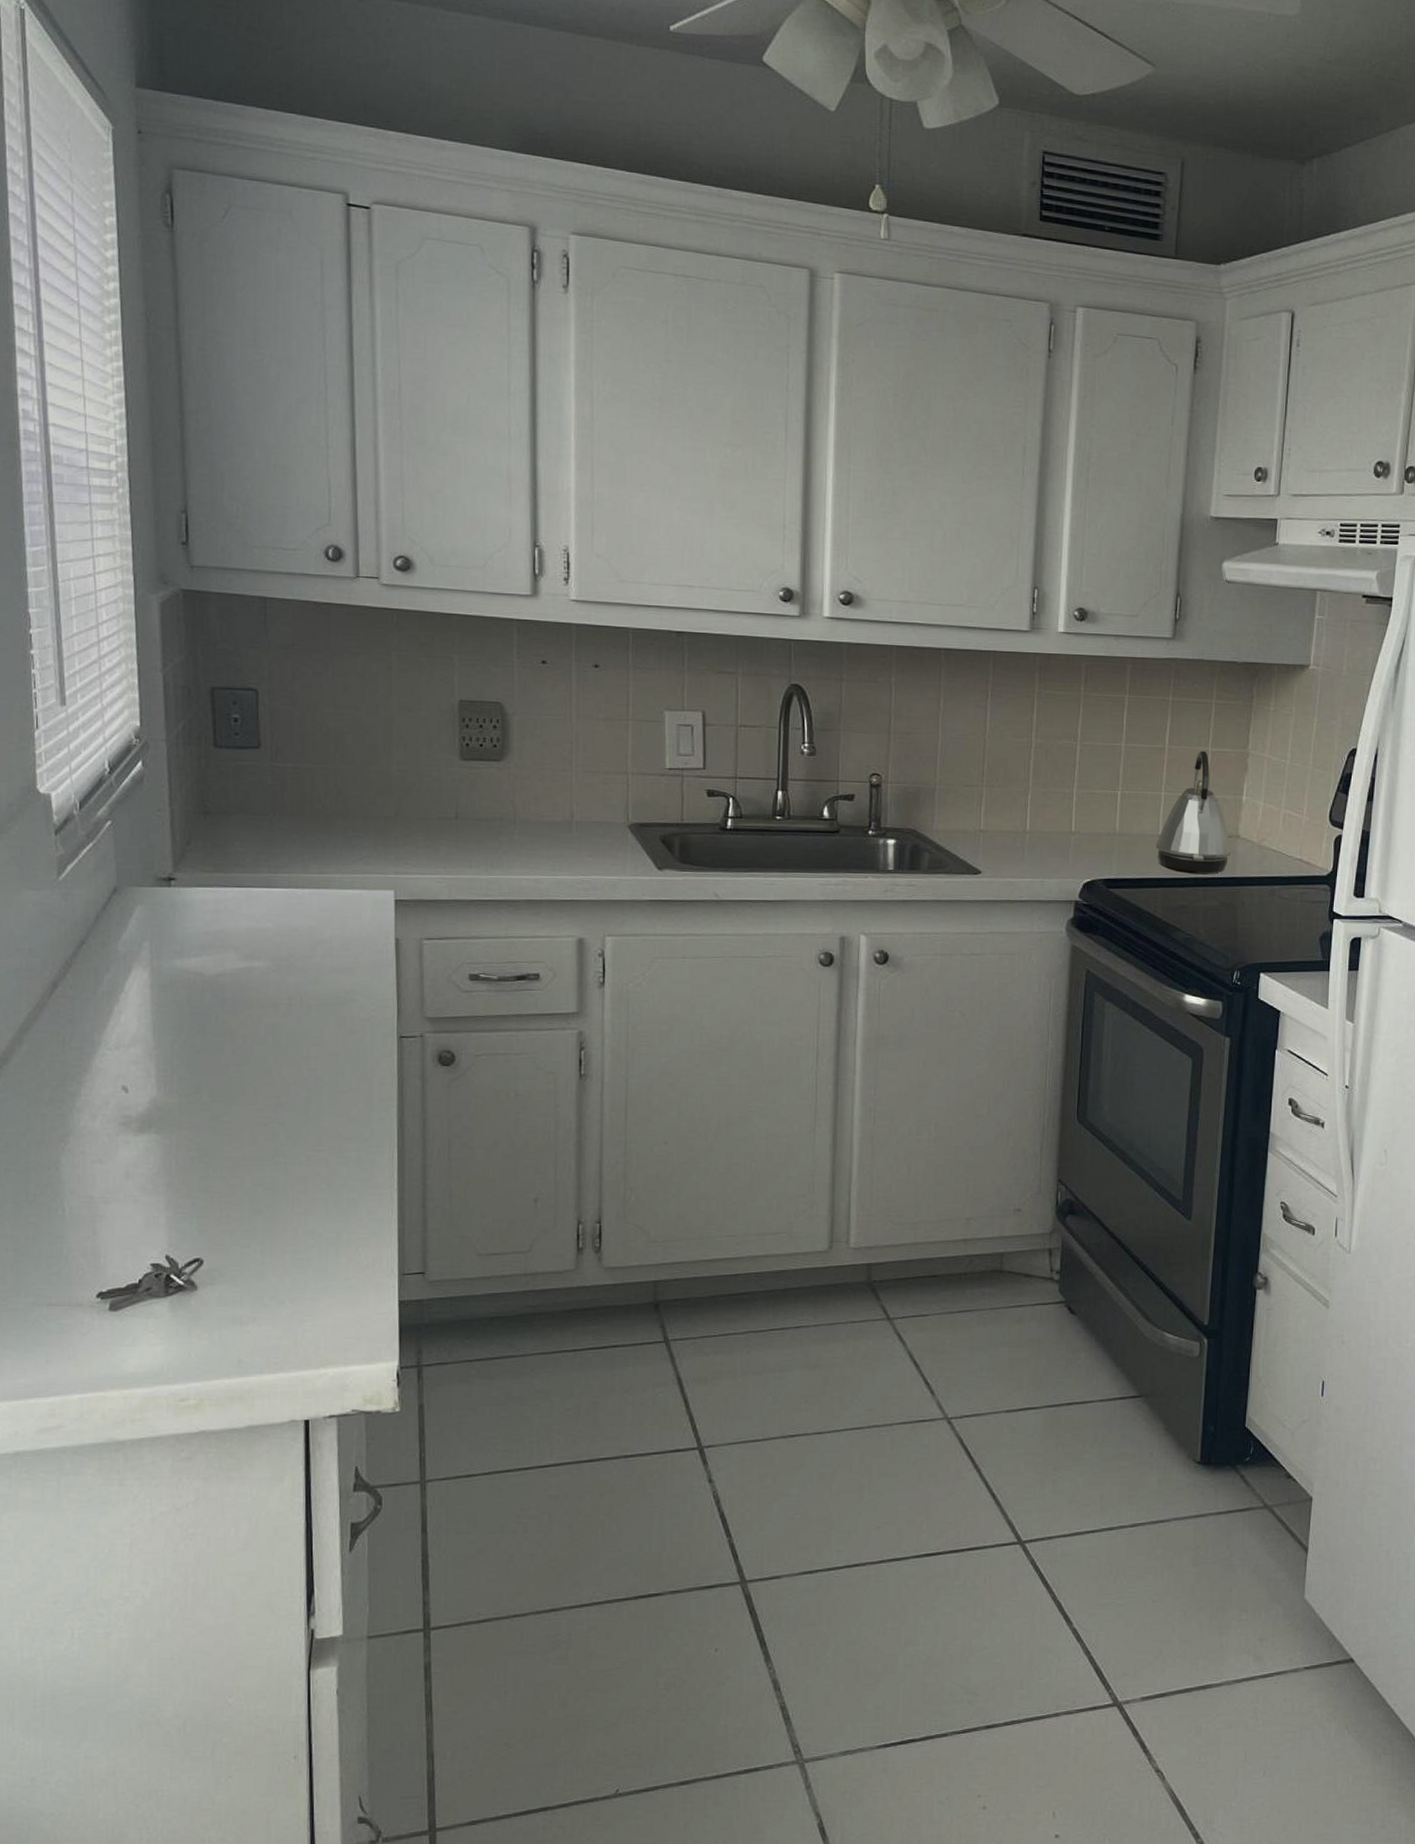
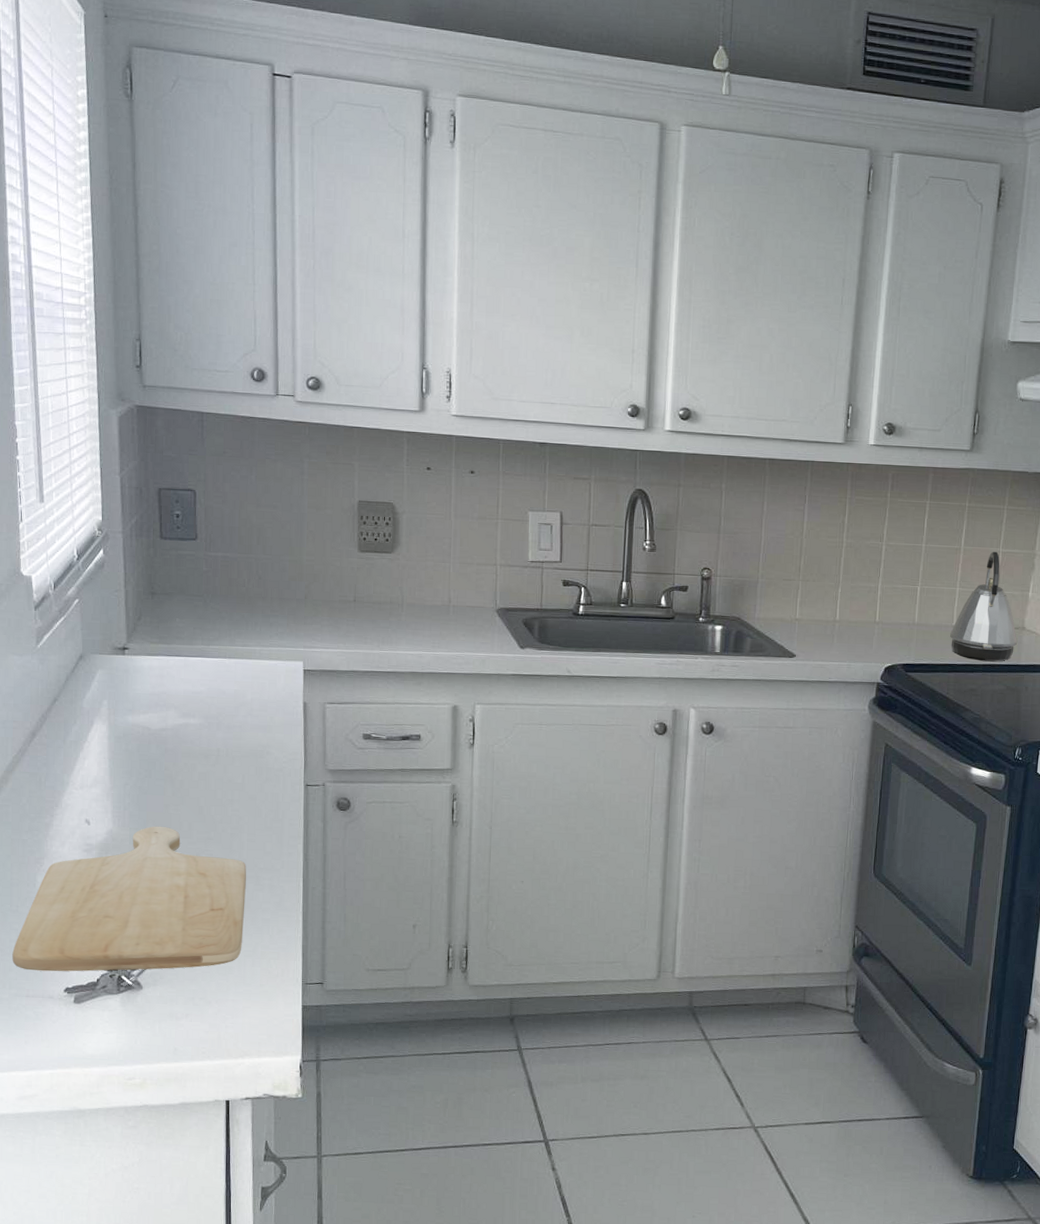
chopping board: none [29,1091,327,1273] -> present [12,826,246,972]

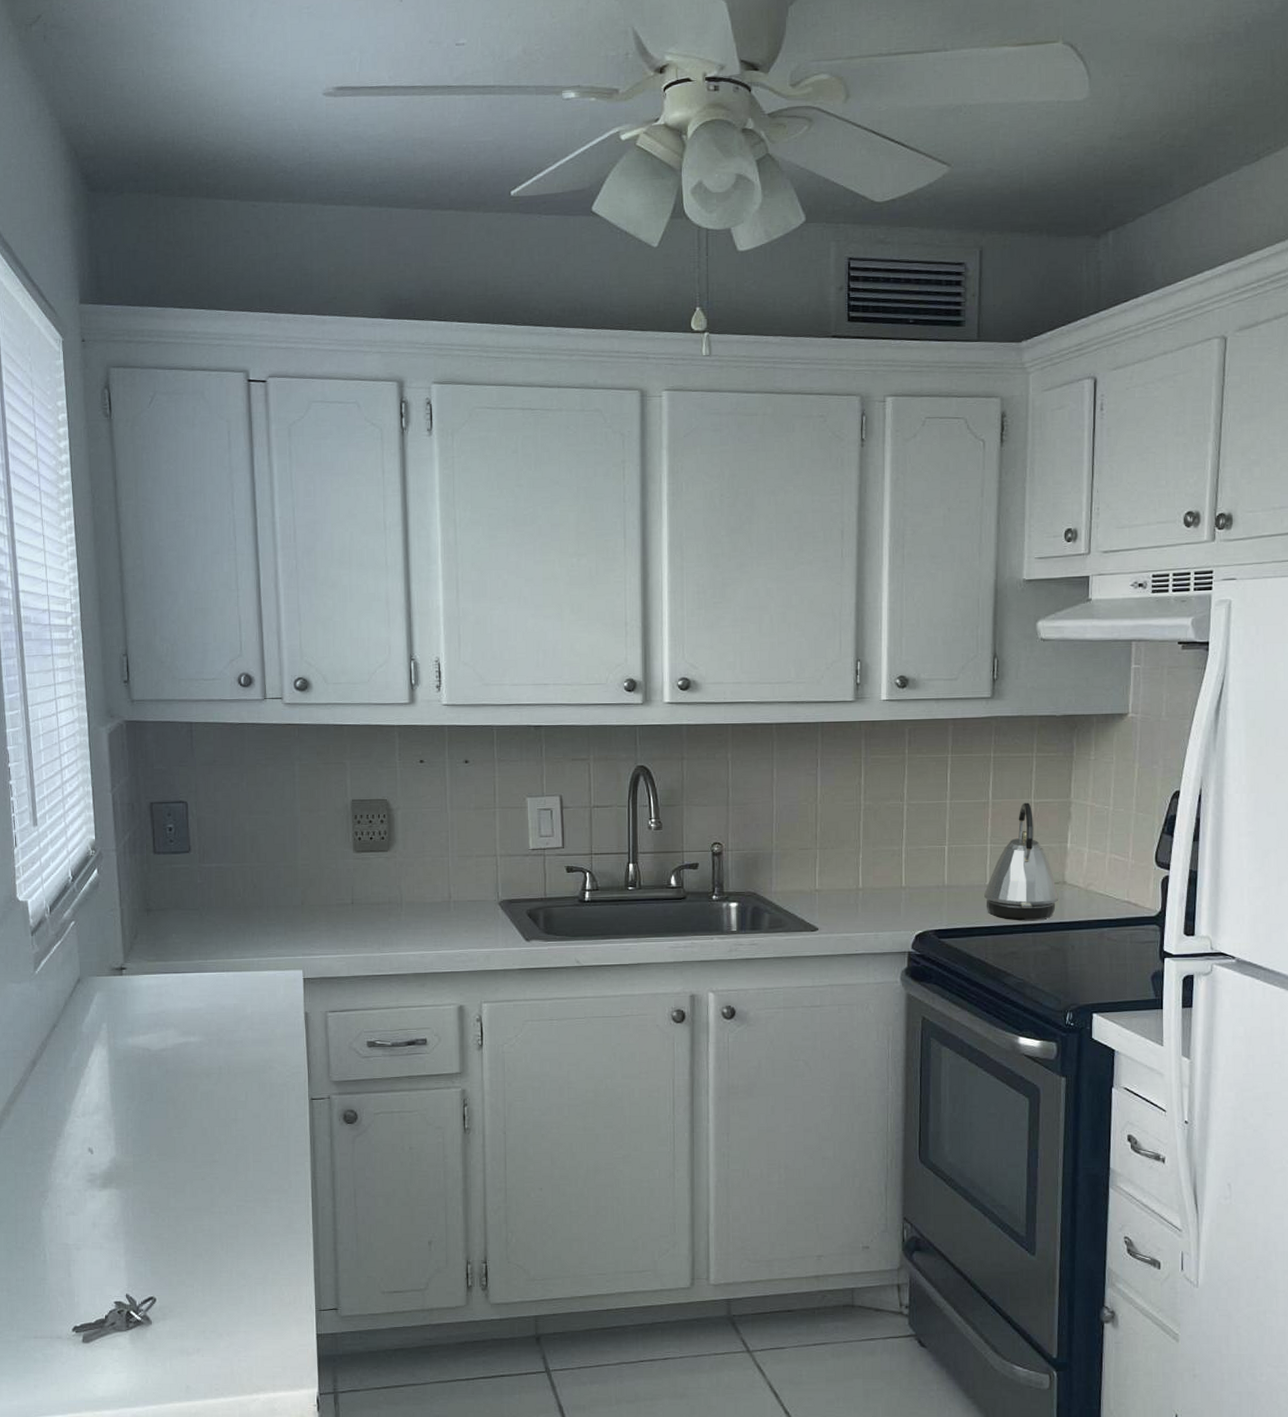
chopping board: present [12,826,246,972] -> none [19,1151,254,1310]

